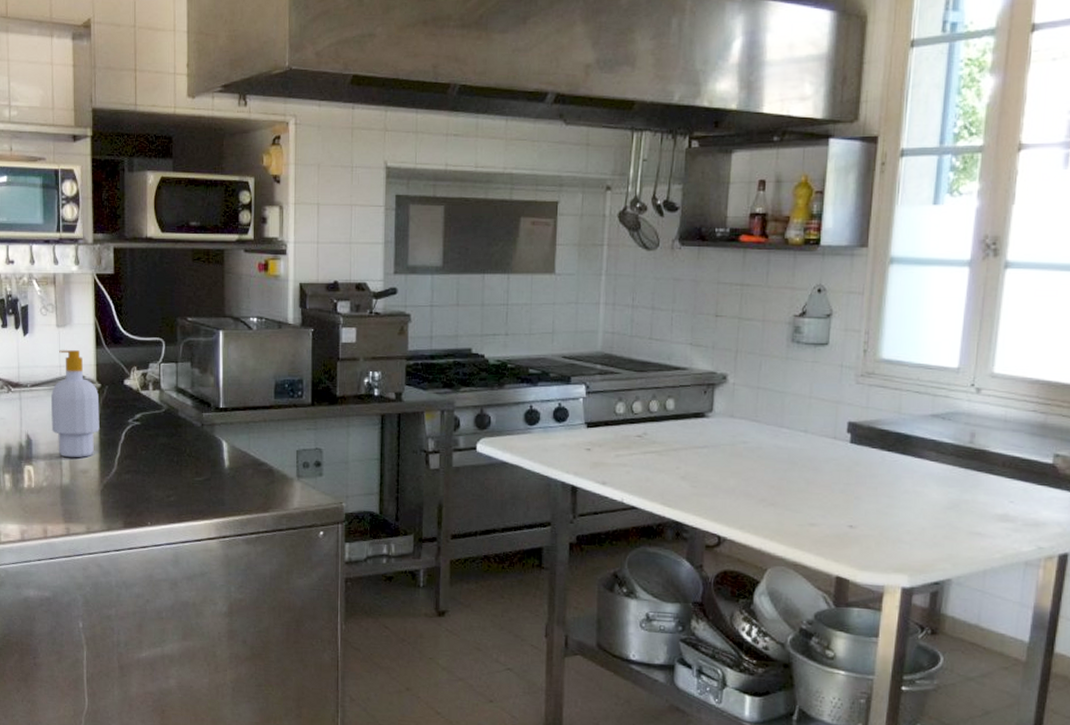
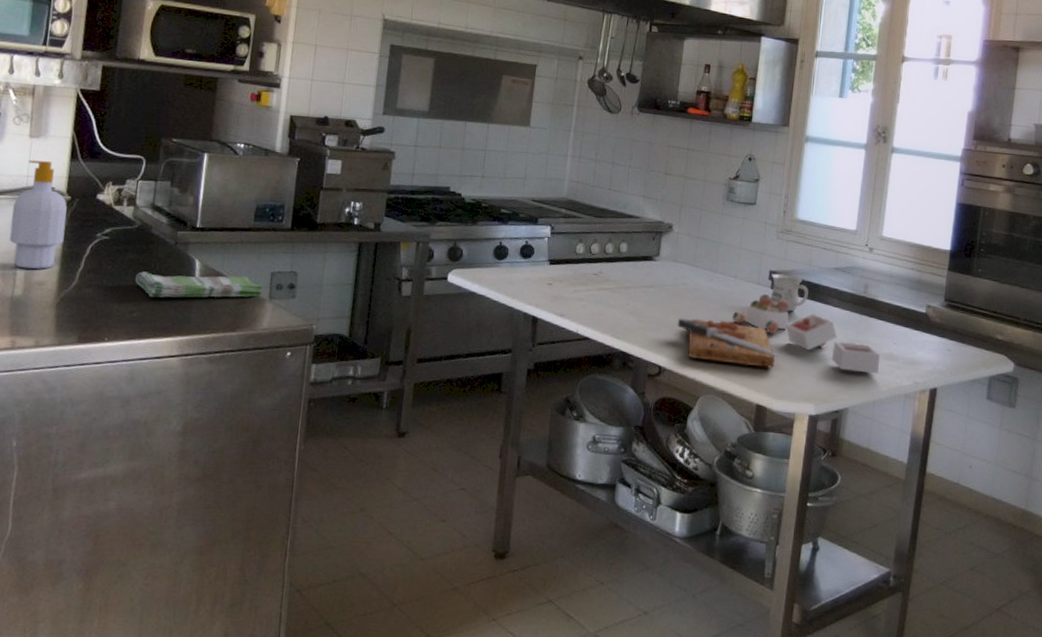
dish towel: none [169,455,290,481] -> present [135,271,263,298]
cutting board: none [737,450,991,538] -> present [677,294,880,373]
mug: none [849,424,898,469] -> present [770,273,809,312]

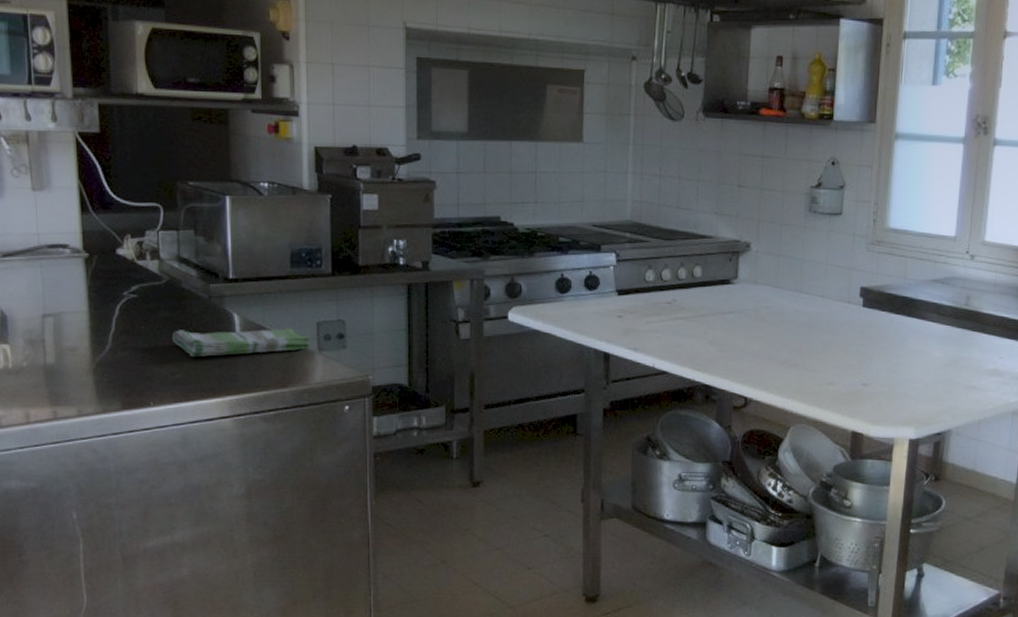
soap bottle: present [9,160,67,270] -> none [27,216,89,335]
cutting board: present [677,294,880,373] -> none [761,313,984,392]
mug: present [770,273,809,312] -> none [862,289,904,331]

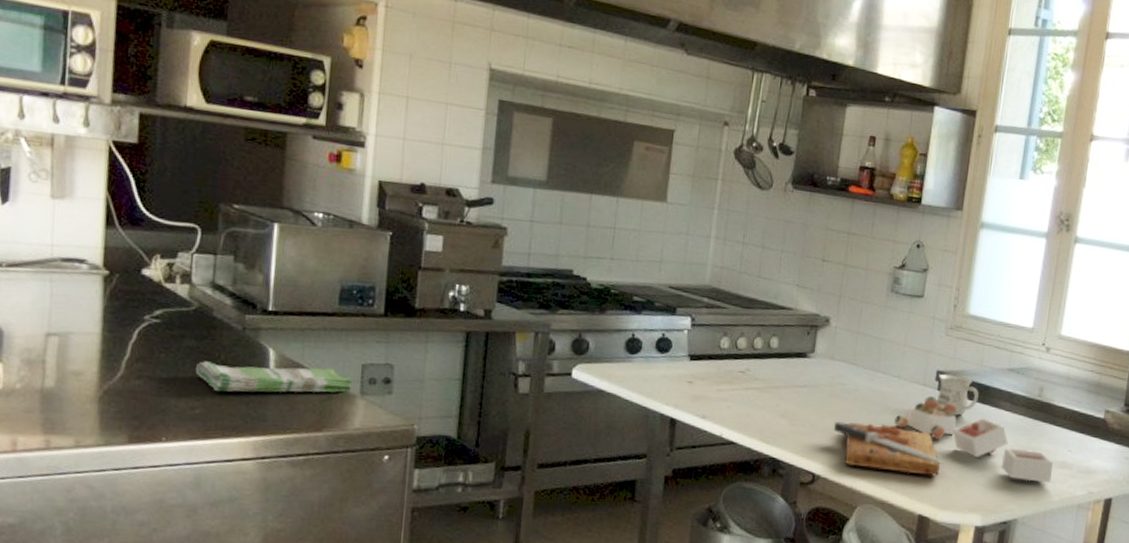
cutting board: none [761,313,984,392] -> present [833,396,1053,482]
mug: none [862,289,904,331] -> present [936,374,979,416]

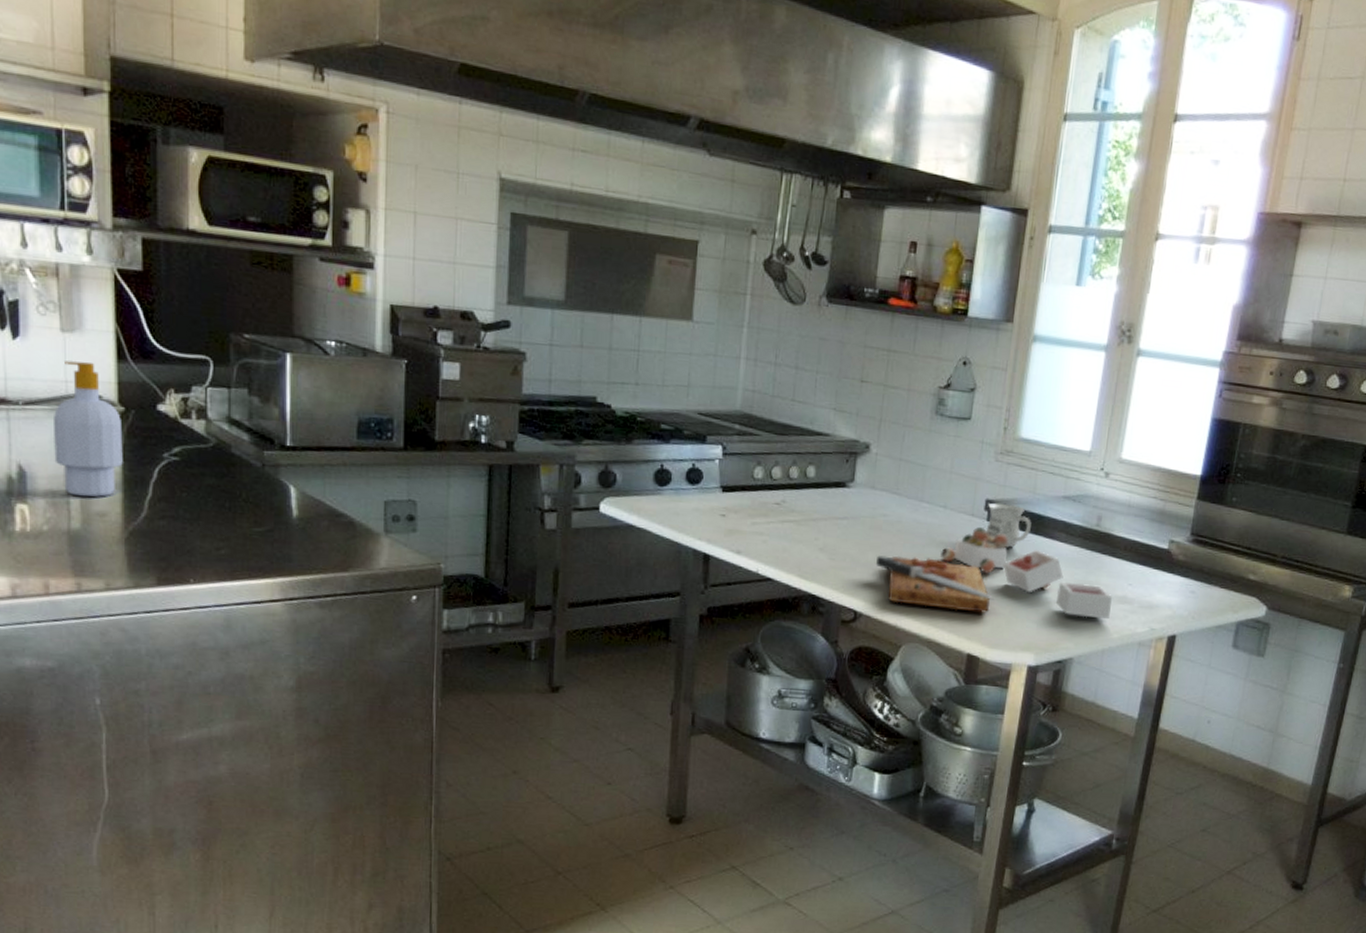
soap bottle: none [33,226,106,357] -> present [52,361,123,498]
dish towel: present [196,361,353,393] -> none [218,500,376,532]

